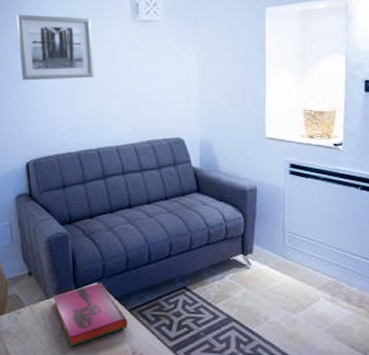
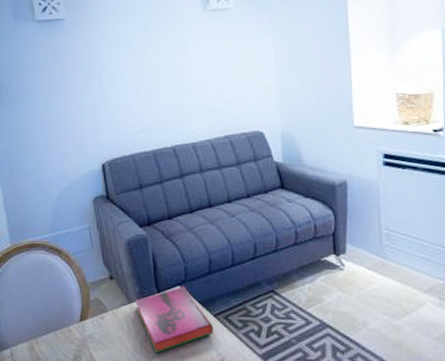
wall art: present [17,14,94,81] -> none [86,11,166,80]

